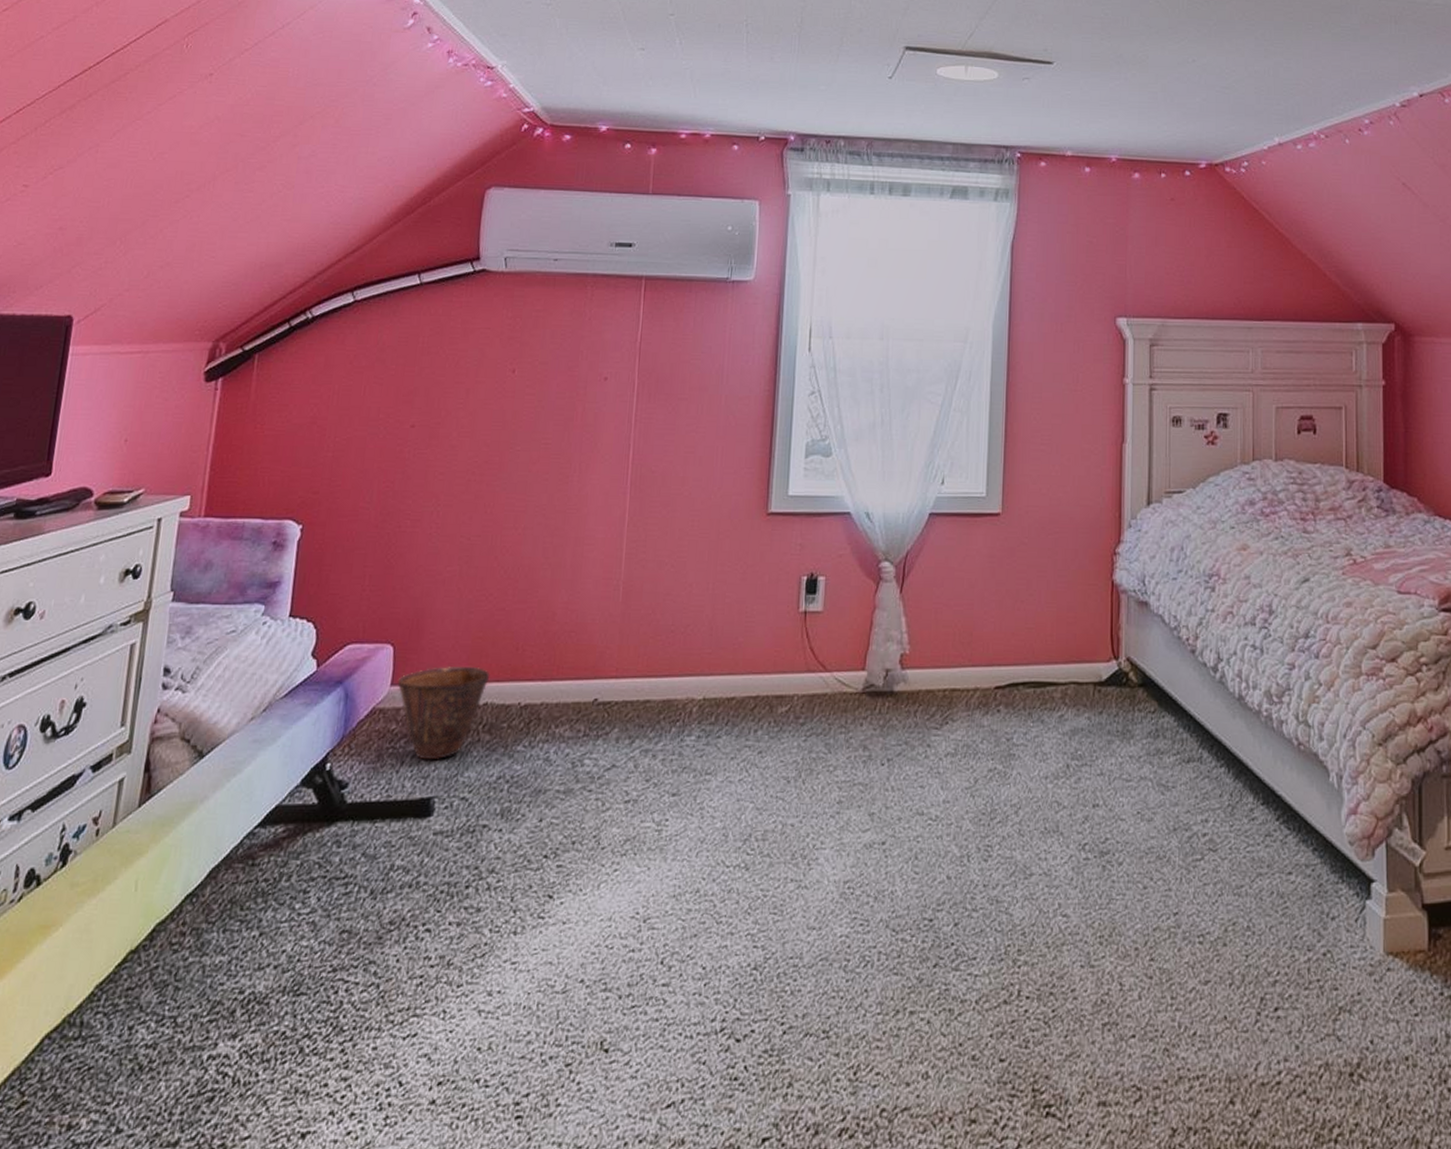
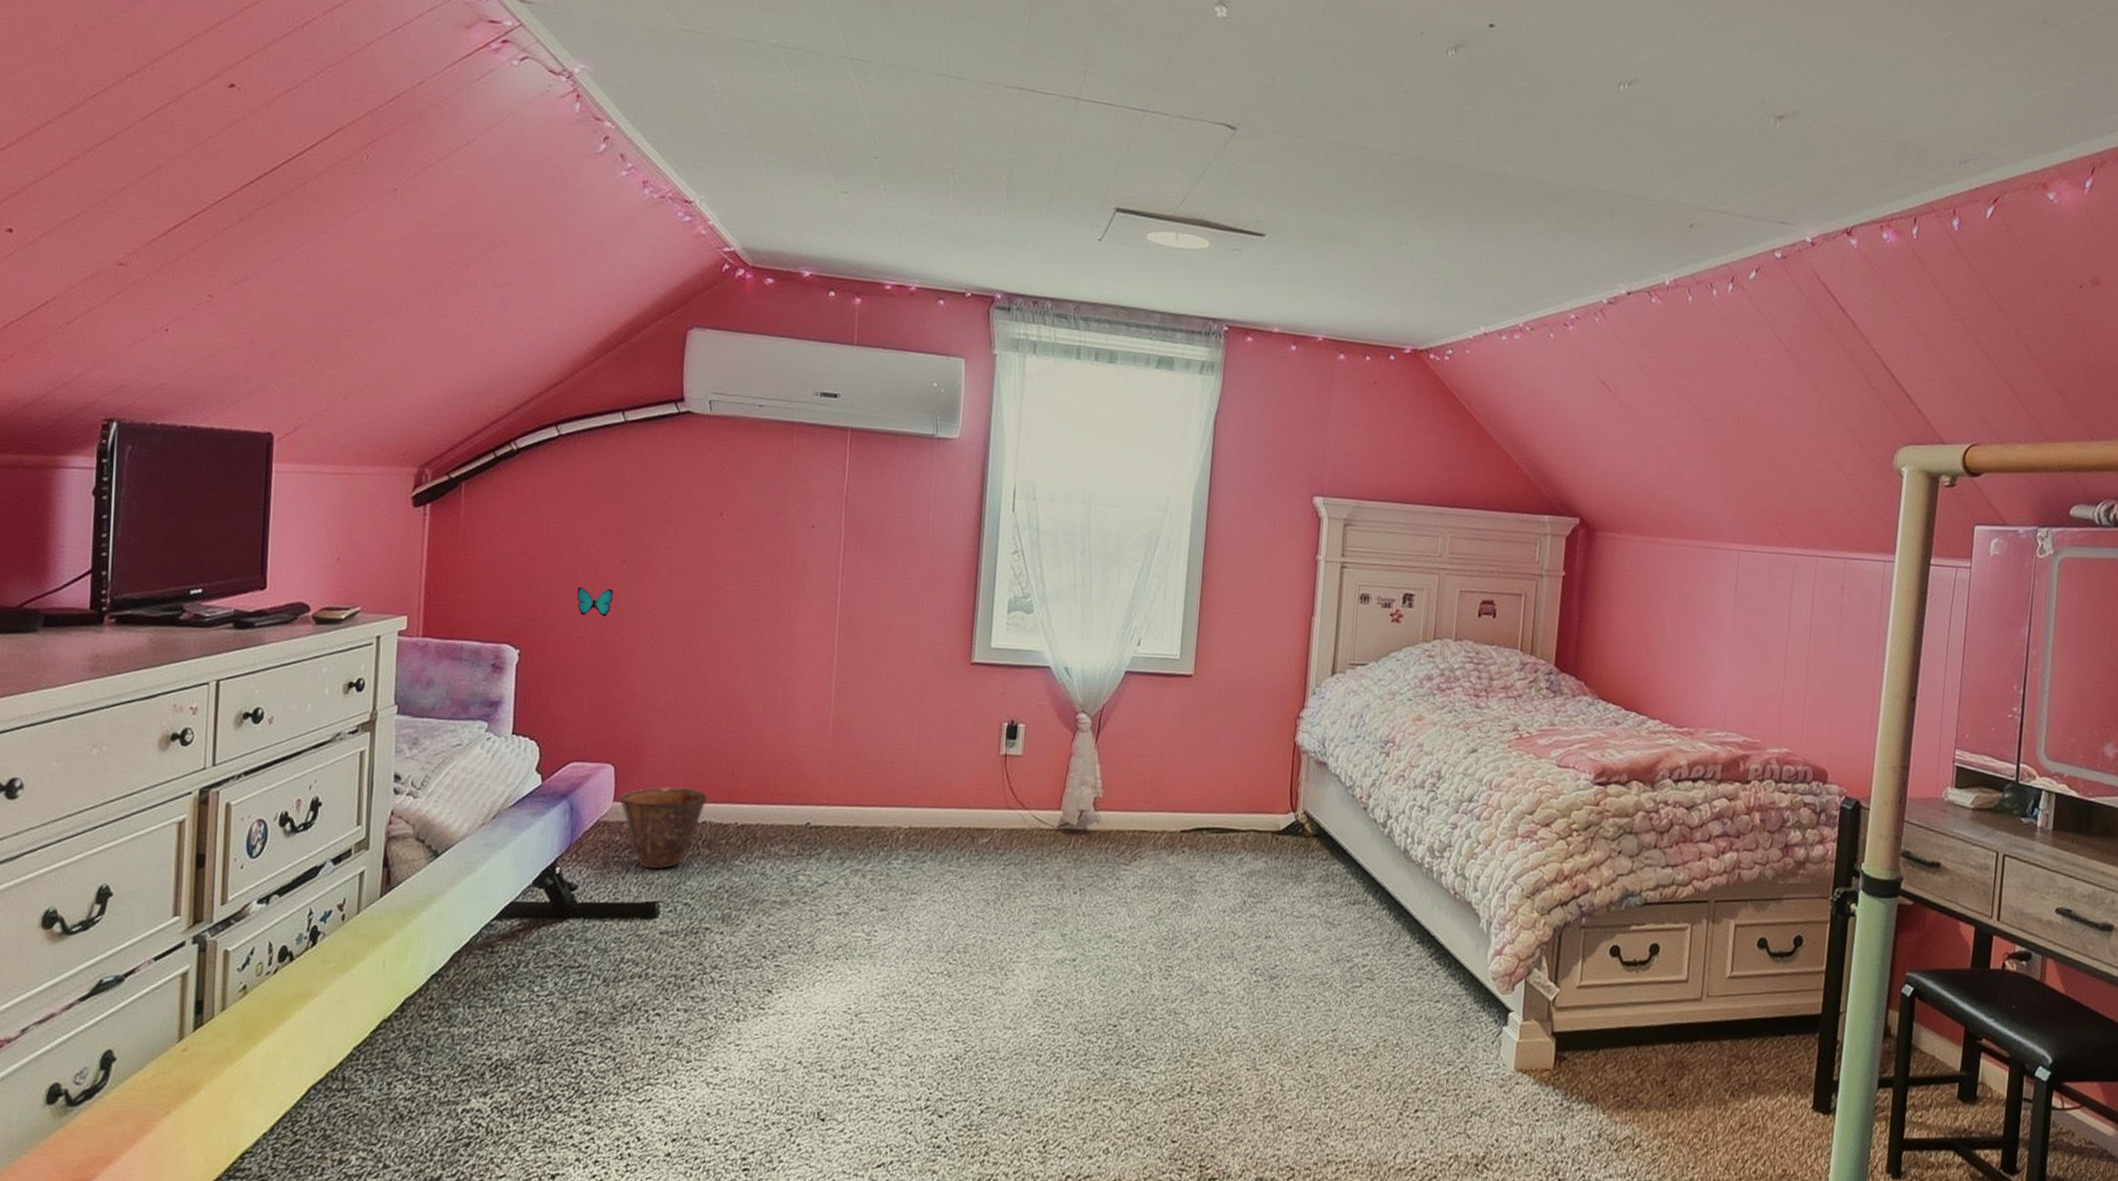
decorative butterfly: none [363,455,401,486] -> present [577,587,613,617]

